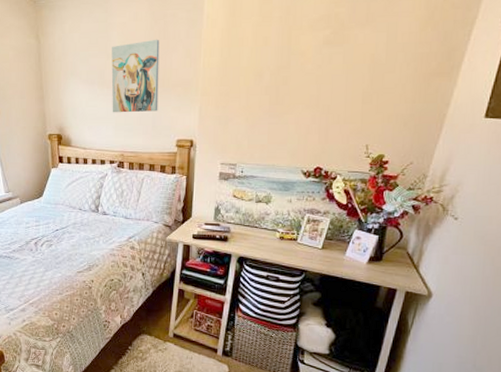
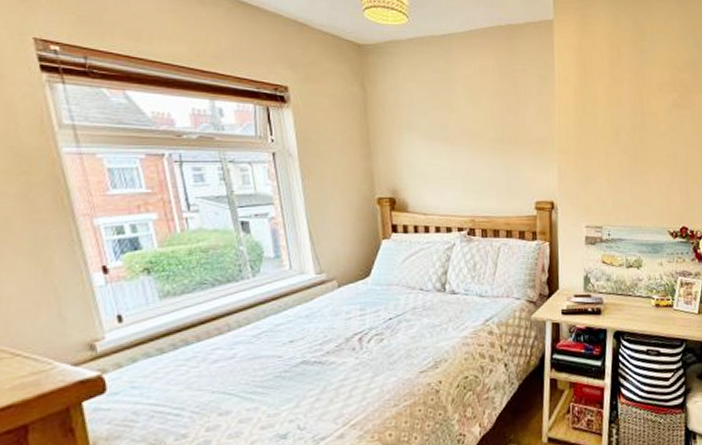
wall art: present [111,39,160,113] -> none [455,94,512,172]

